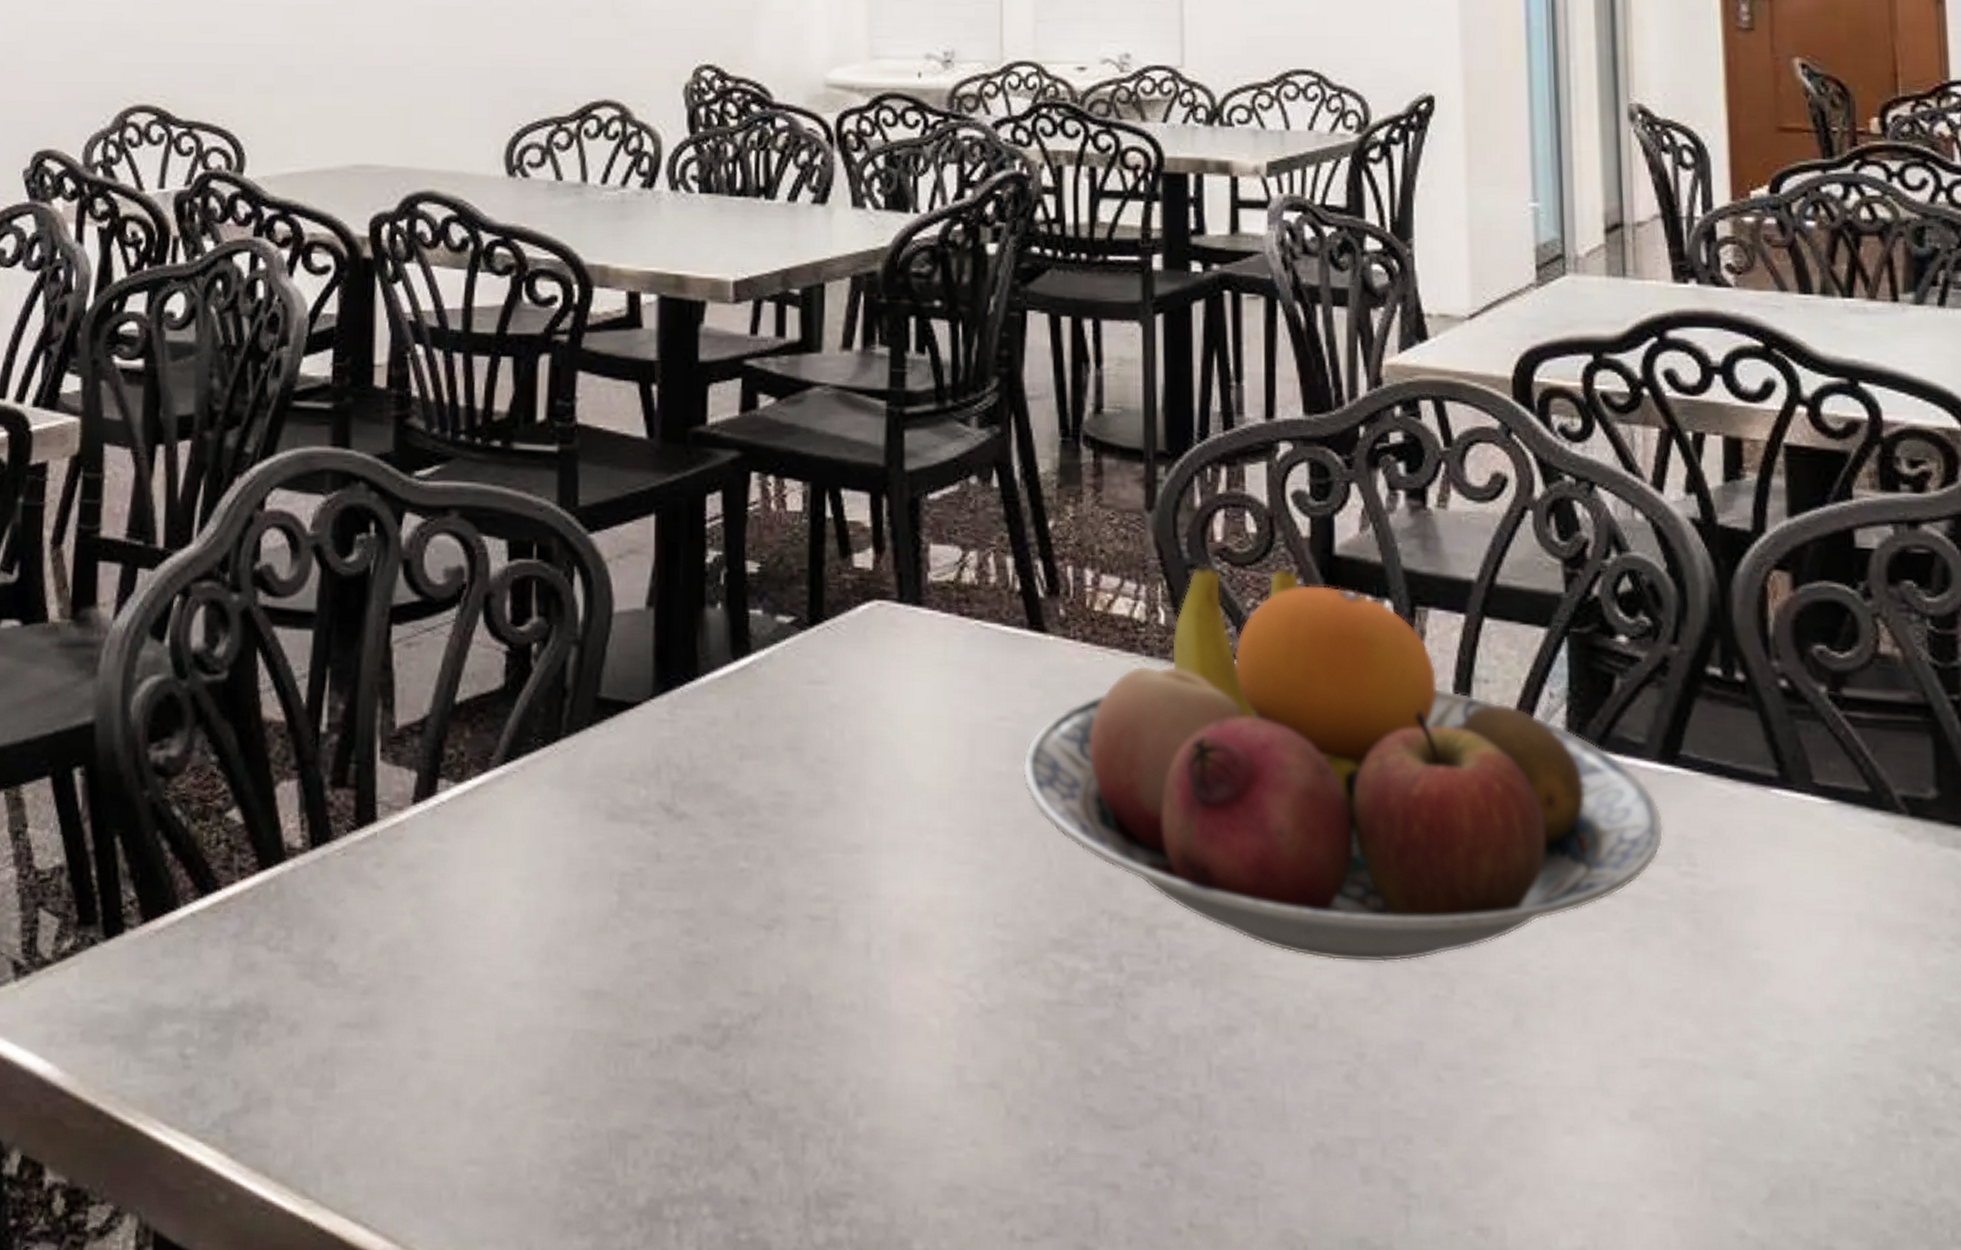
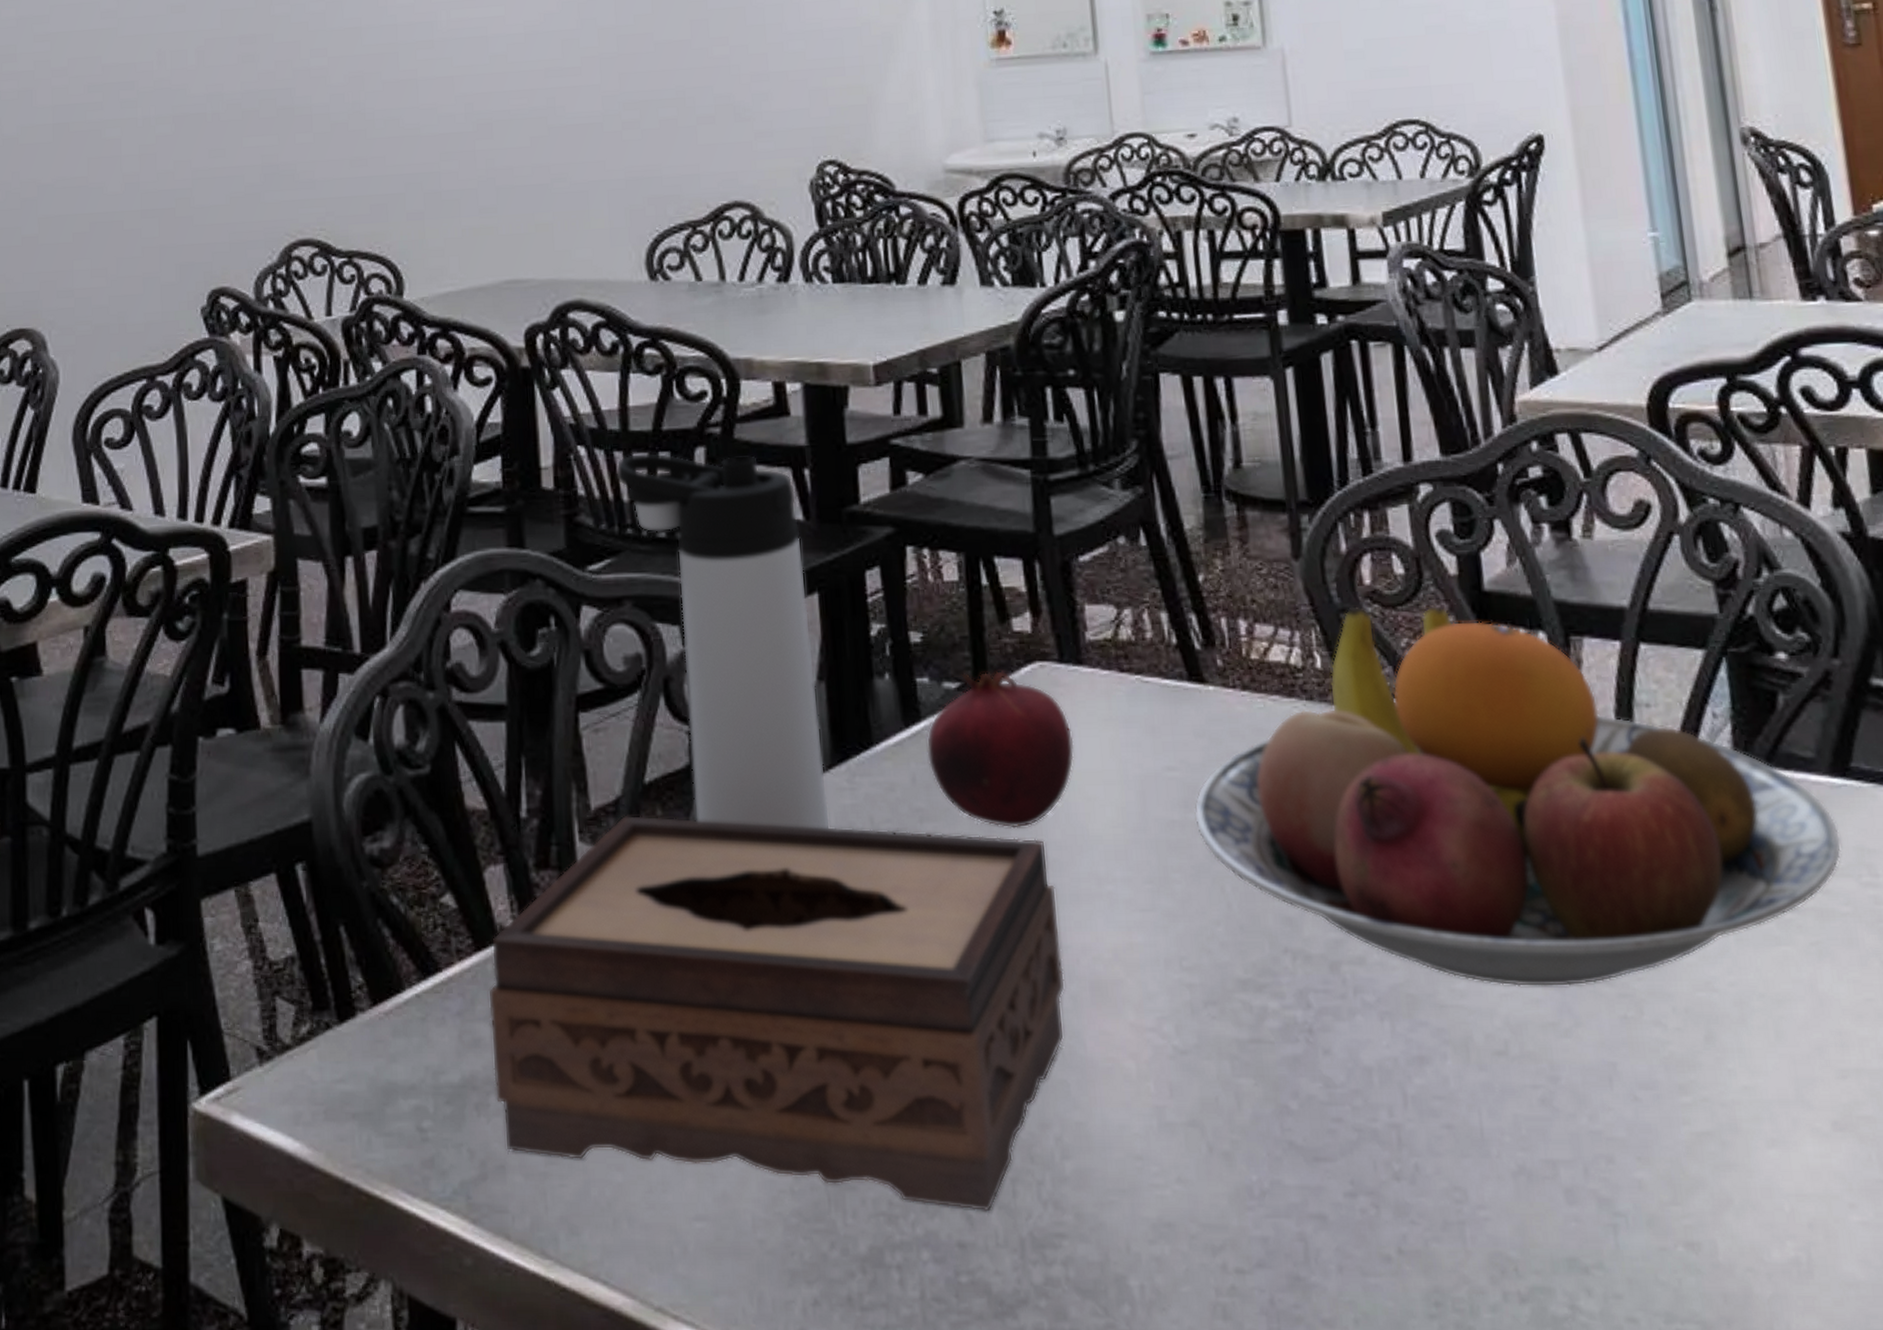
tissue box: none [266,735,875,1168] -> present [488,815,1065,1212]
thermos bottle: none [453,356,647,762] -> present [616,452,831,830]
fruit: none [753,607,906,772] -> present [926,671,1075,829]

